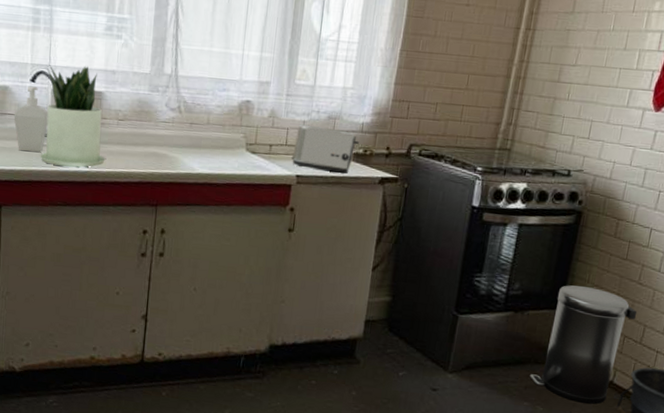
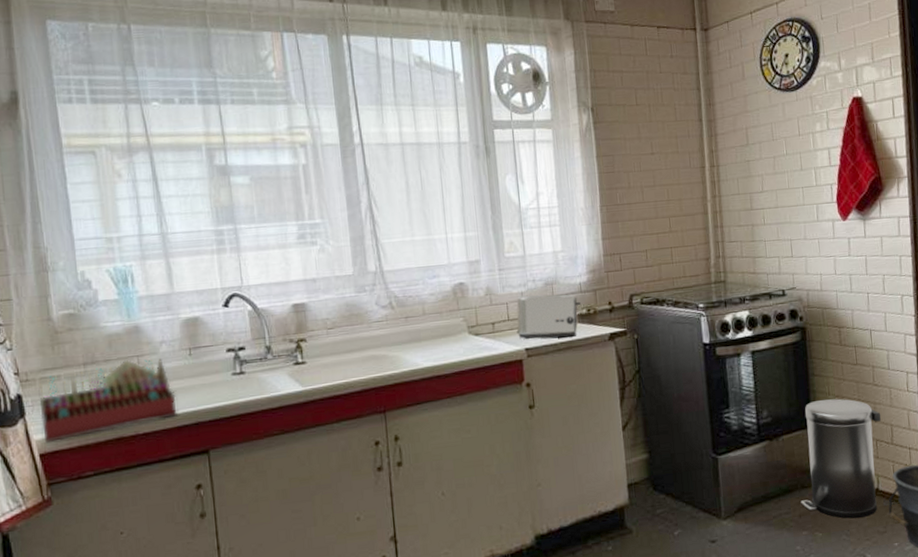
soap bottle: present [14,86,48,152] -> none [209,311,250,384]
planter: present [40,64,107,168] -> none [240,279,321,392]

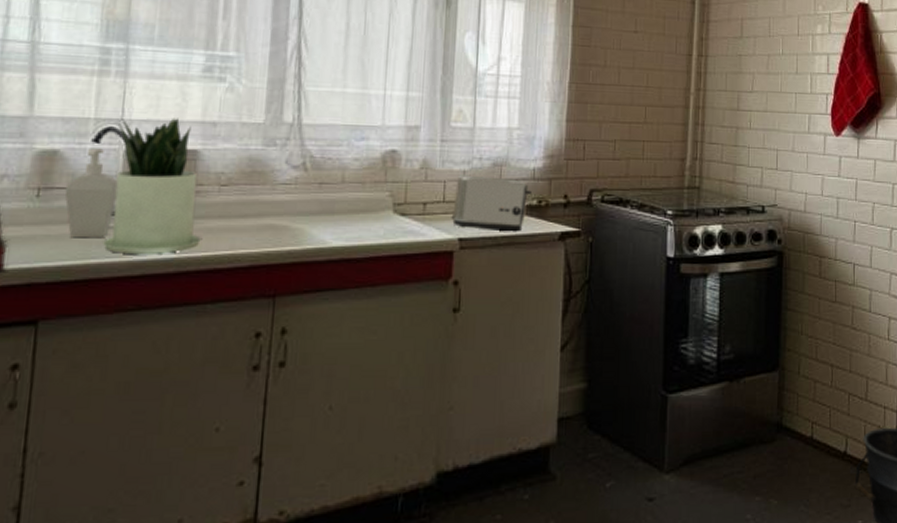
soap bottle: none [209,311,250,384] -> present [64,148,118,239]
planter: none [240,279,321,392] -> present [103,117,203,255]
pedal bin: present [801,398,882,519] -> none [757,340,857,486]

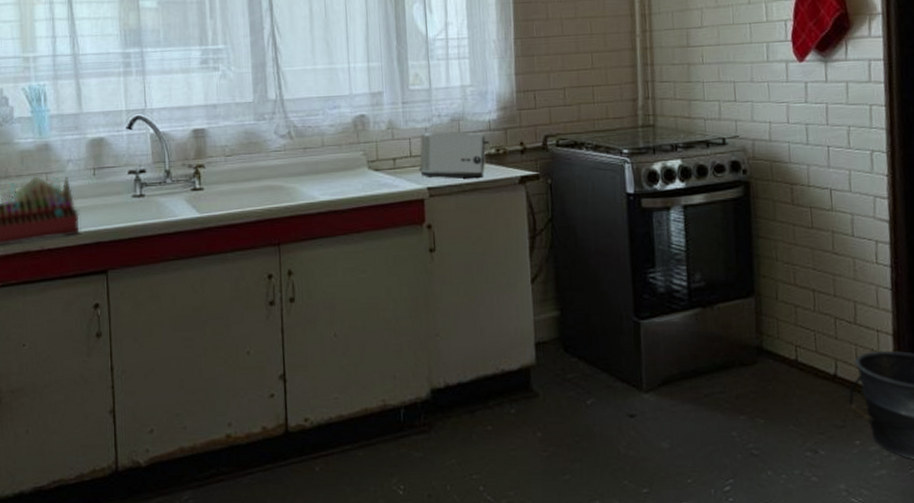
soap bottle: present [64,148,118,239] -> none [112,133,150,206]
planter: present [103,117,203,255] -> none [144,104,218,217]

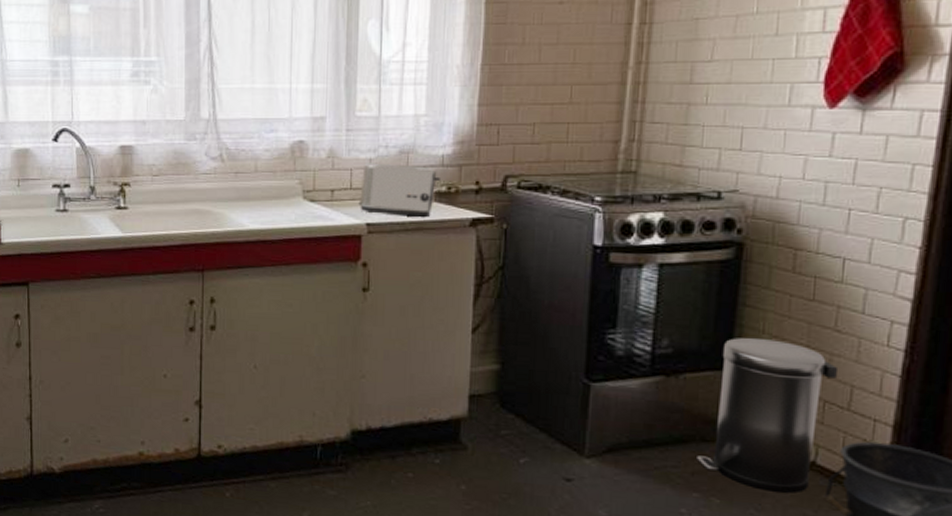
pedal bin: none [738,266,842,407] -> present [697,338,839,493]

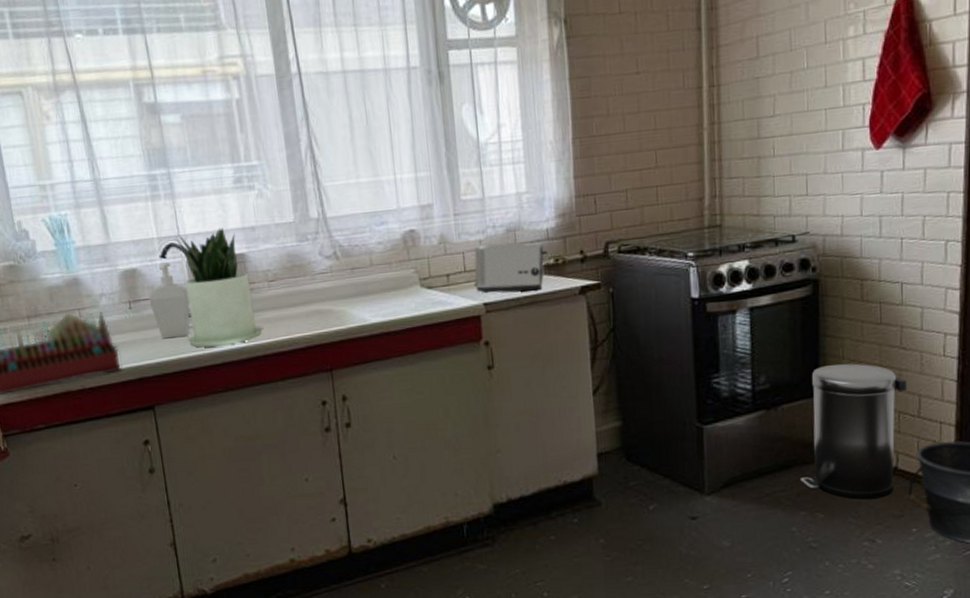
soap bottle: none [37,146,74,220] -> present [149,262,190,339]
planter: none [68,118,142,234] -> present [177,227,264,348]

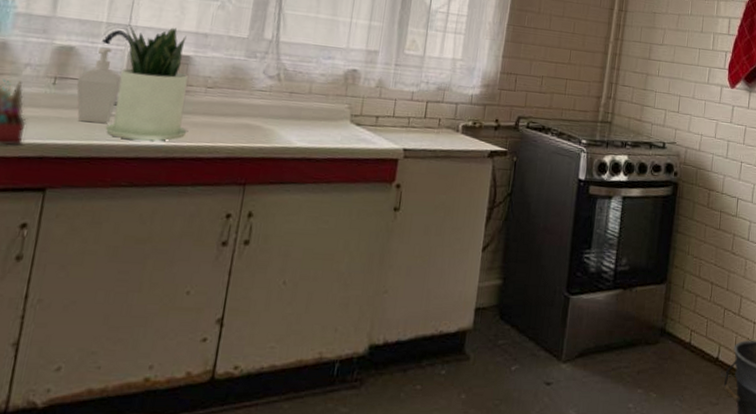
toaster: present [474,242,547,294] -> none [398,95,468,148]
pedal bin: present [800,363,908,500] -> none [642,258,734,385]

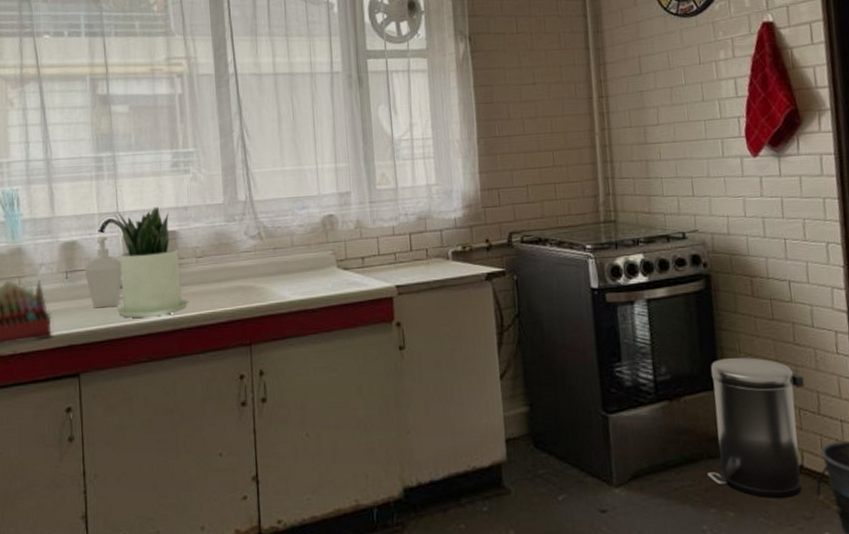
pedal bin: none [642,258,734,385] -> present [707,357,805,498]

